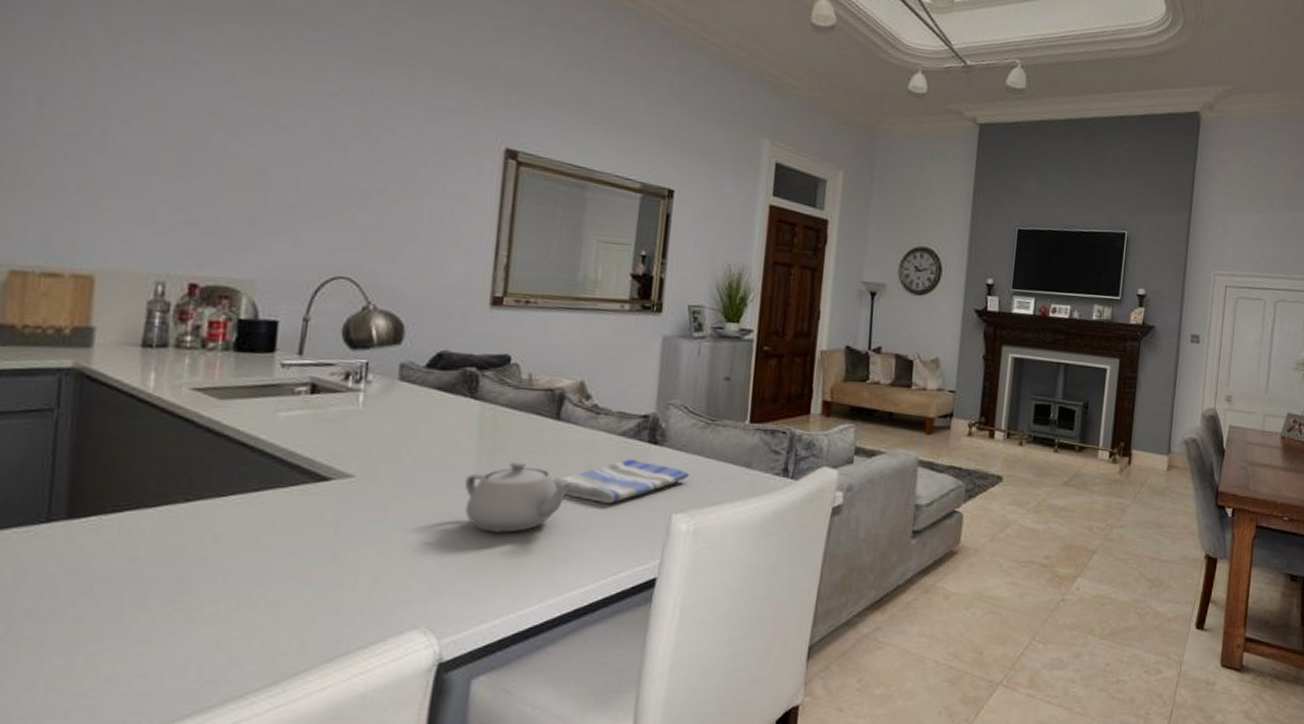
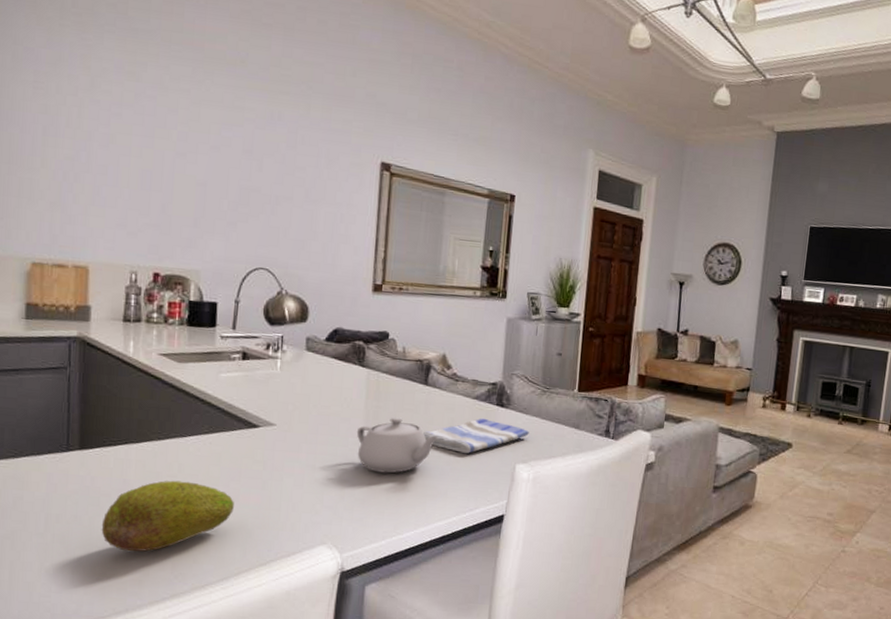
fruit: none [93,555,293,655] -> present [101,480,235,552]

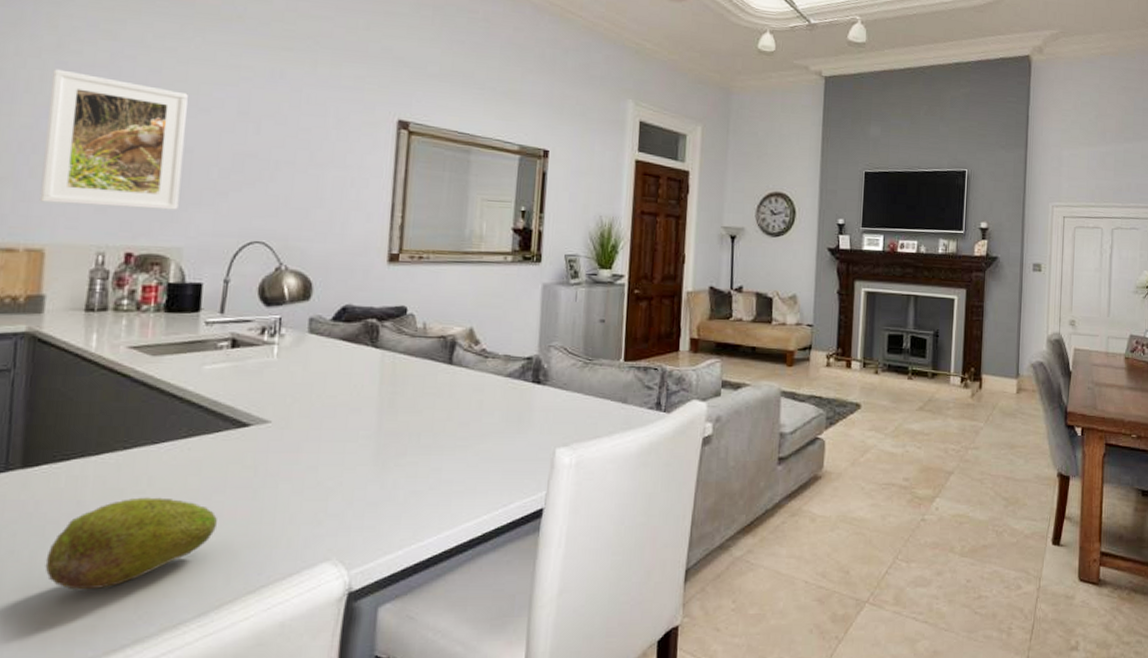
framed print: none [82,106,201,237] -> present [39,69,188,210]
teapot: present [356,417,440,474] -> none [368,403,467,470]
dish towel: present [423,418,529,454] -> none [447,397,570,440]

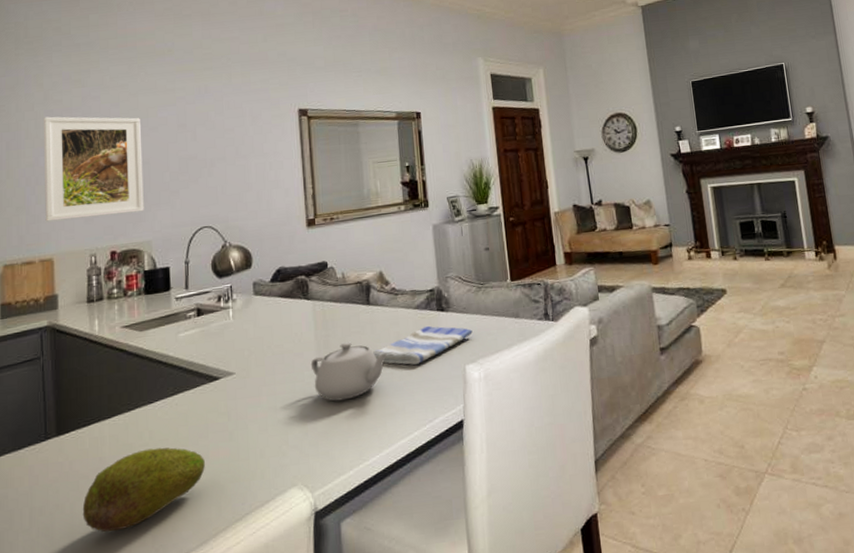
teapot: none [368,403,467,470] -> present [310,341,389,402]
dish towel: none [447,397,570,440] -> present [373,325,473,365]

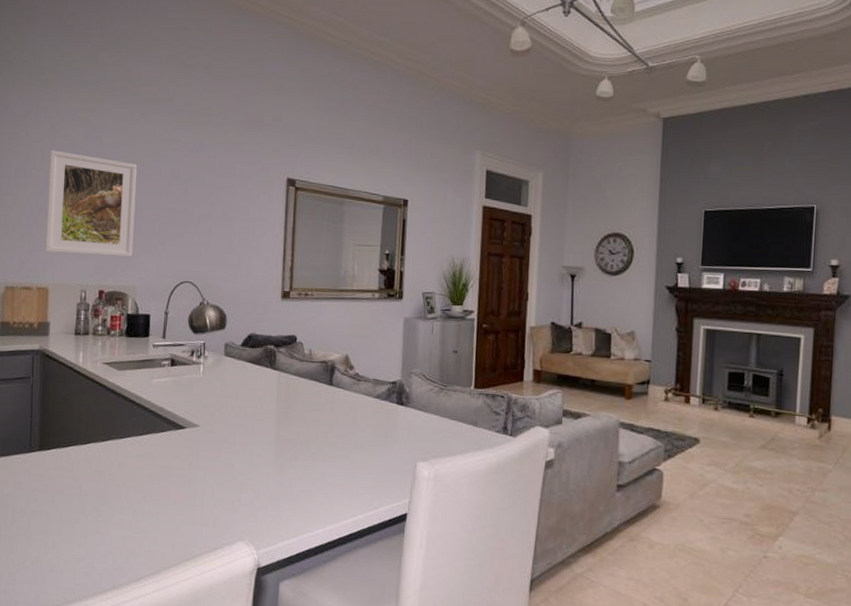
fruit: present [82,447,206,533] -> none [55,478,165,545]
teapot: present [310,341,389,402] -> none [269,417,345,472]
dish towel: present [373,325,473,365] -> none [329,416,429,452]

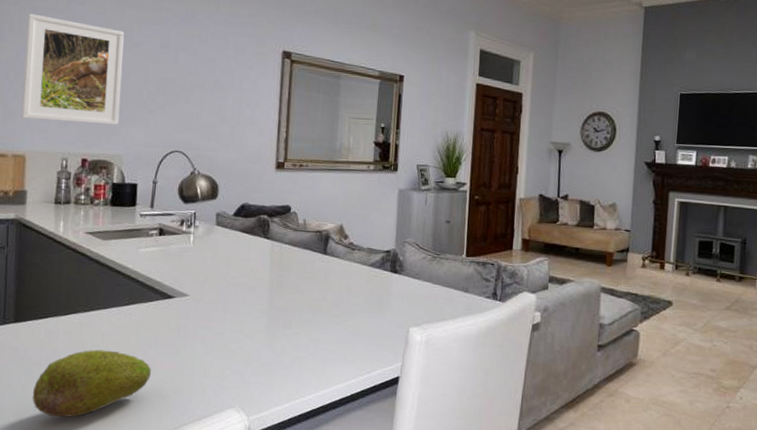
fruit: none [55,478,165,545] -> present [32,349,152,418]

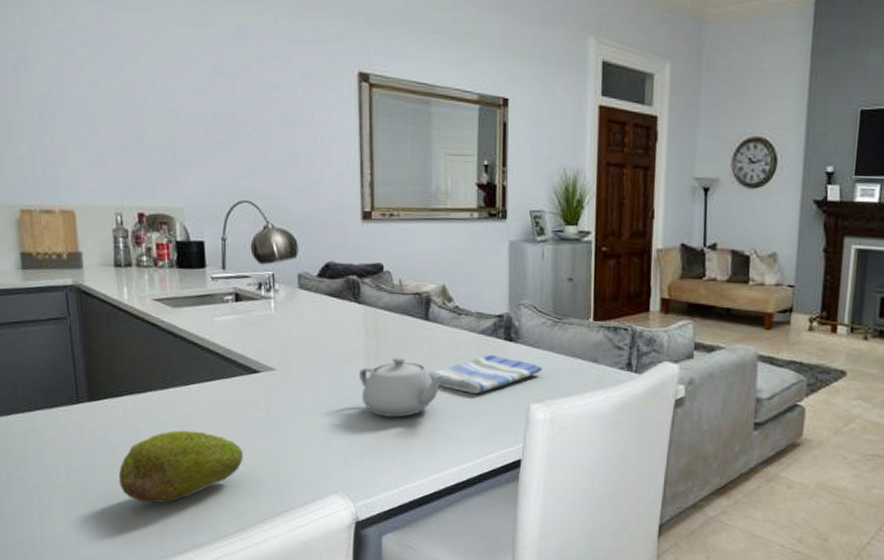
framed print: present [21,13,124,125] -> none [53,37,175,172]
teapot: none [262,285,338,339] -> present [358,357,446,418]
dish towel: none [323,284,421,318] -> present [428,354,542,394]

